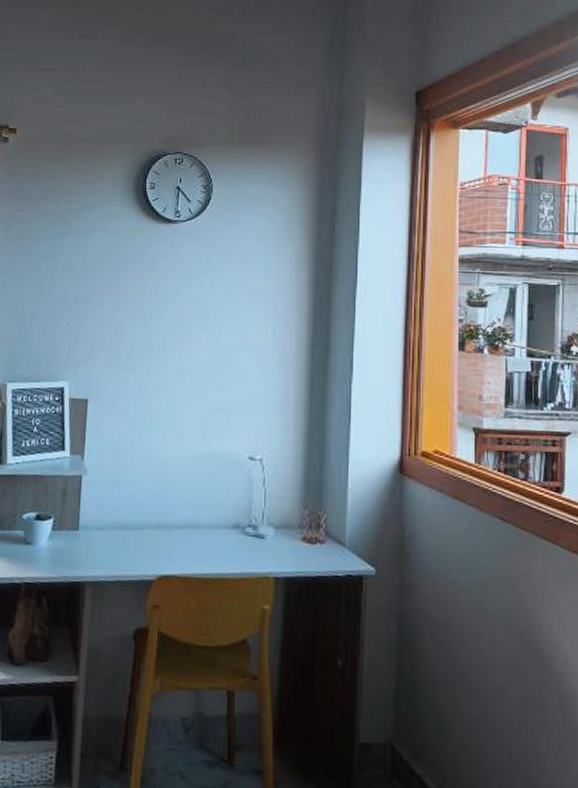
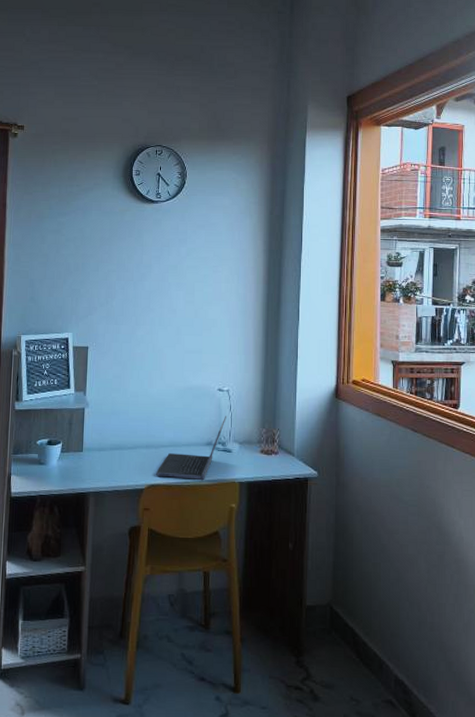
laptop computer: none [169,492,259,572] -> present [156,416,226,480]

